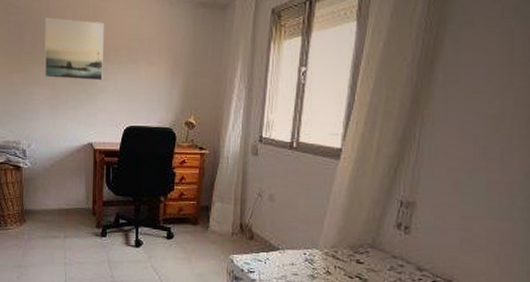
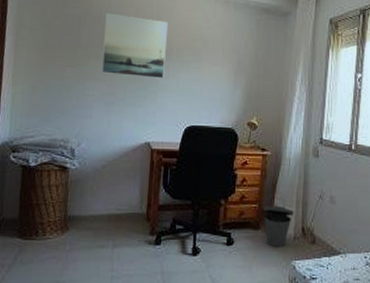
trash can: none [202,202,232,242] -> present [263,205,294,247]

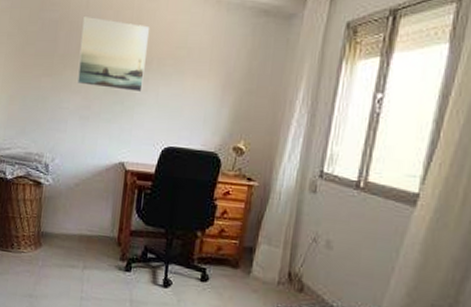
trash can: present [263,205,294,247] -> none [244,244,280,291]

